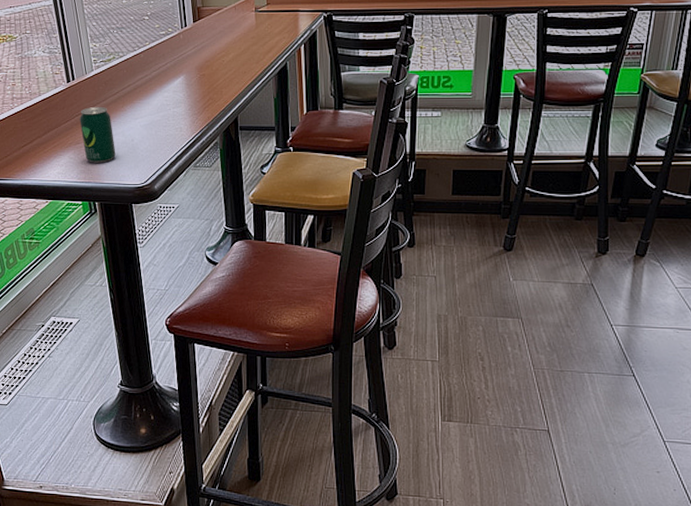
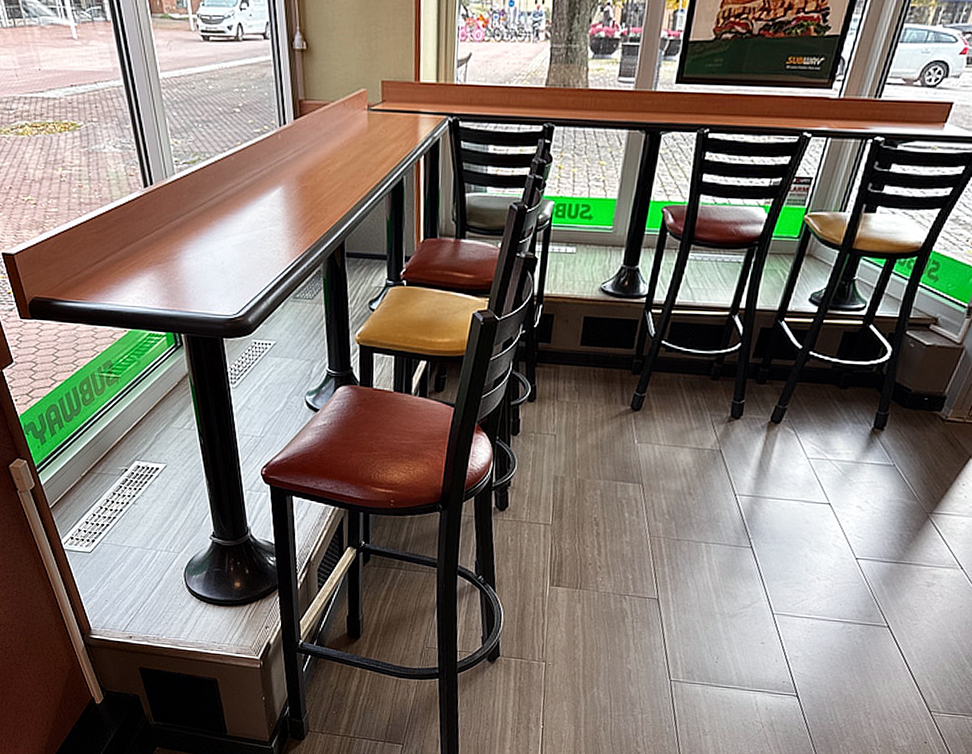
beverage can: present [80,107,116,163] -> none [160,219,204,288]

